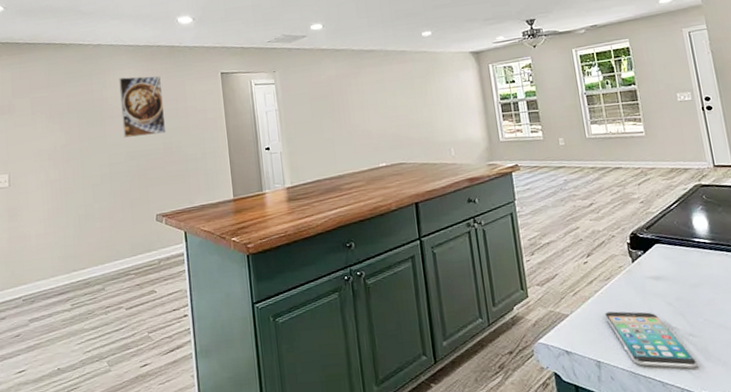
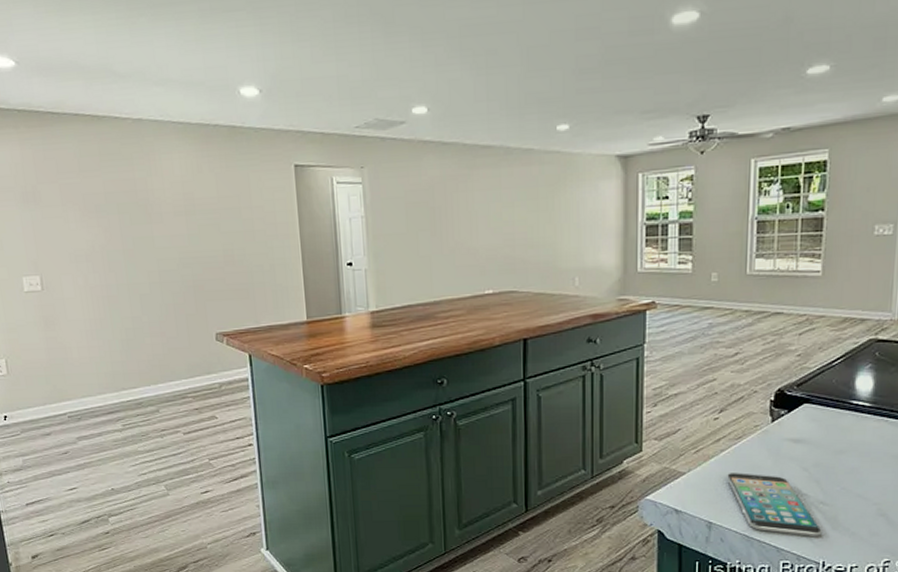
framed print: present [119,76,166,138] -> none [167,164,227,240]

